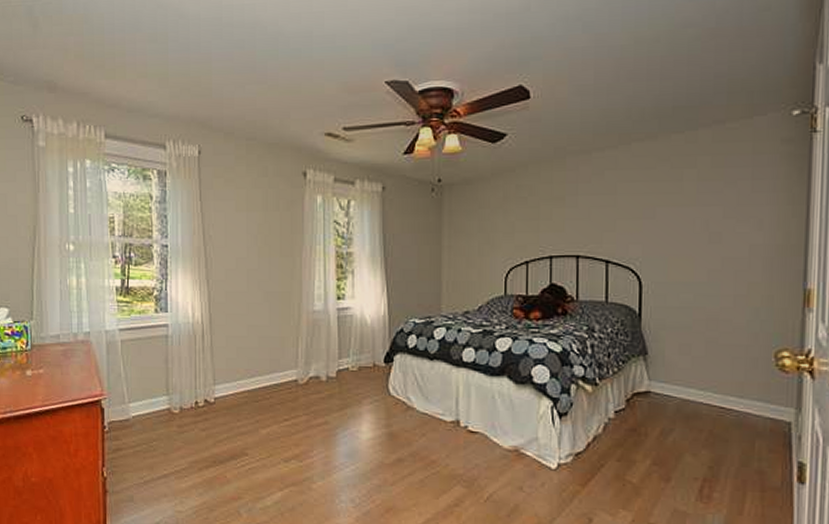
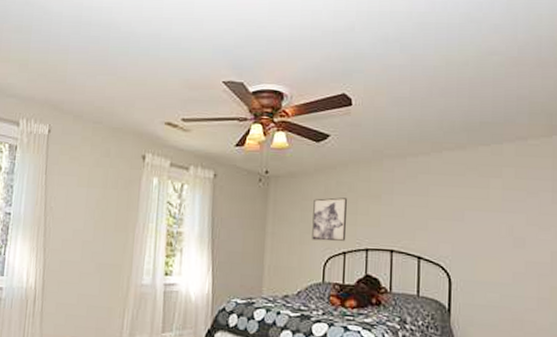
wall art: none [491,203,529,251] -> present [312,197,347,241]

